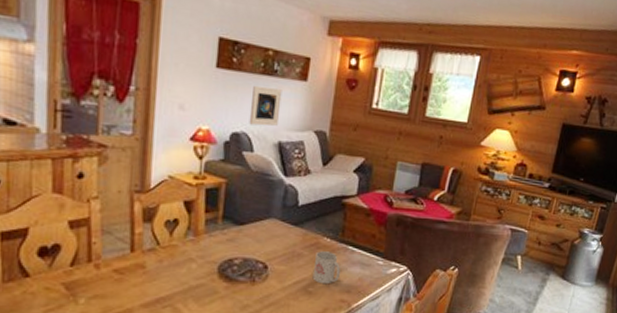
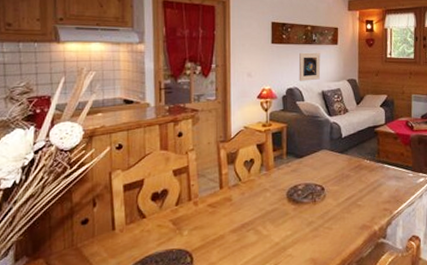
mug: present [312,251,340,285] -> none [359,171,381,198]

